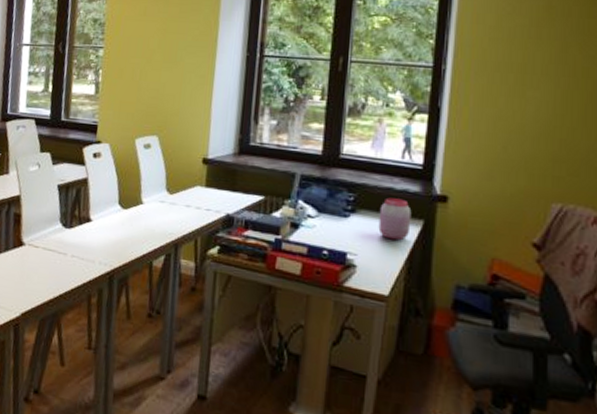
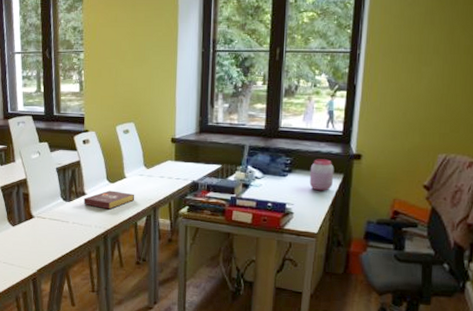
book: none [87,218,153,243] -> present [83,190,135,210]

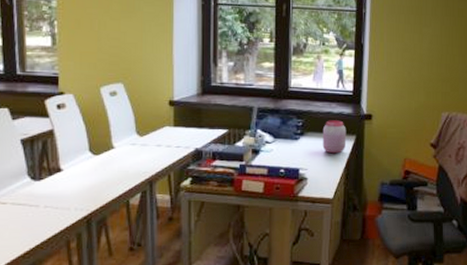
book: present [83,190,135,210] -> none [59,164,126,187]

